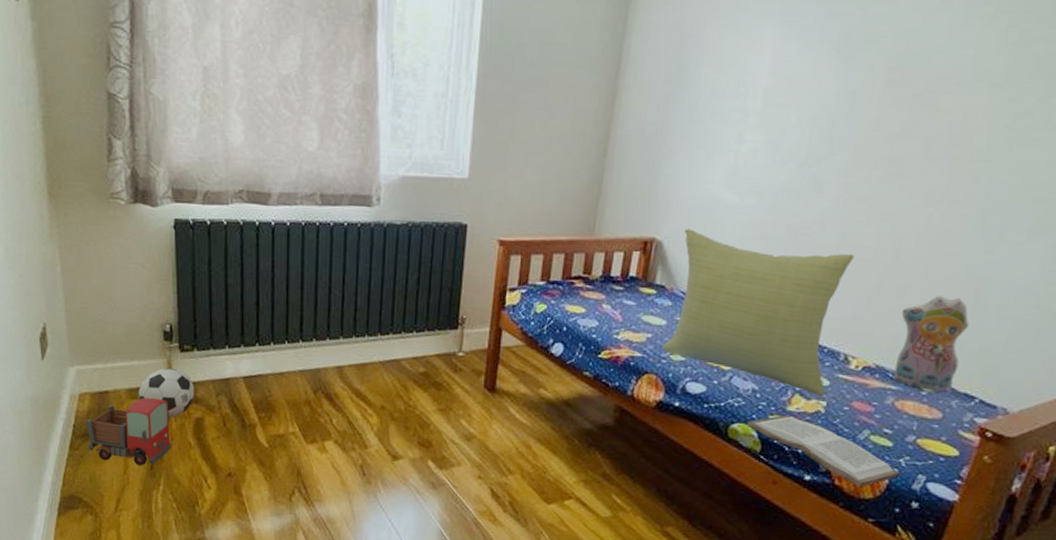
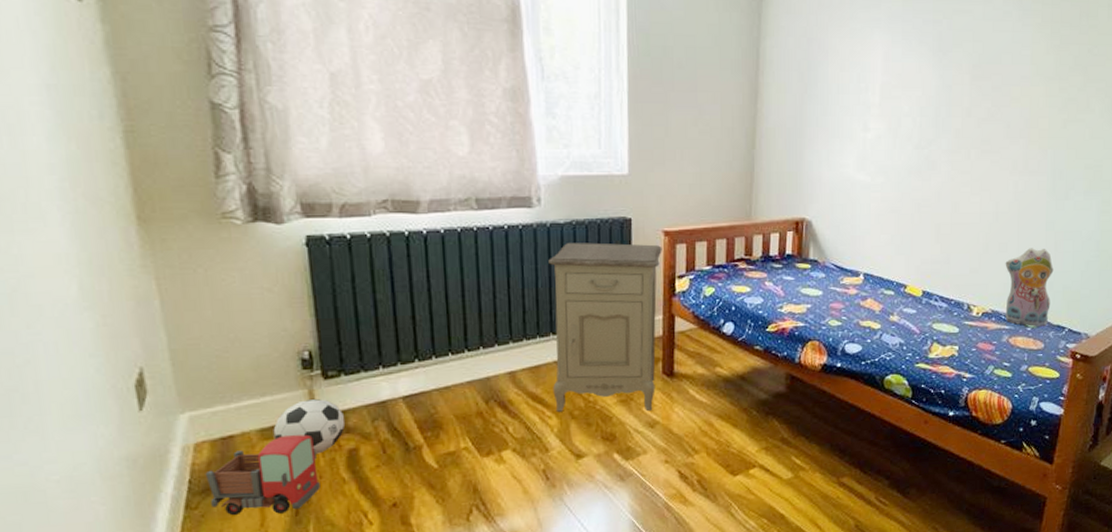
nightstand: none [376,245,496,423] -> present [548,242,662,412]
pillow: present [662,228,854,396] -> none [821,208,965,342]
book: present [747,414,900,488] -> none [899,361,1020,416]

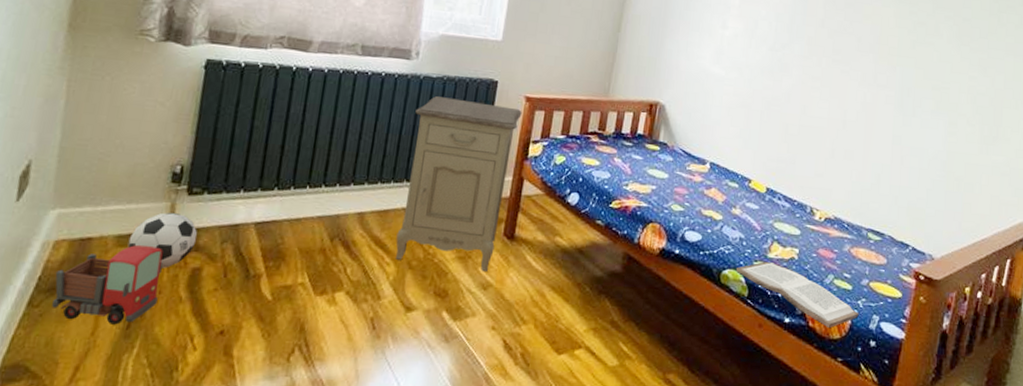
book: none [899,361,1020,416] -> present [736,261,859,329]
plush toy: present [1005,248,1054,327] -> none [848,159,899,242]

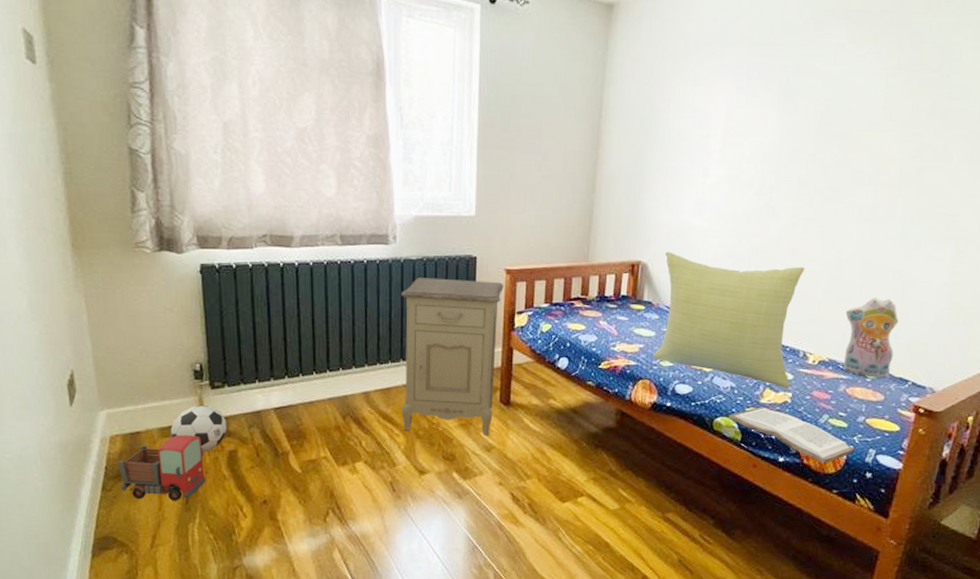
pillow: none [664,95,813,244] -> present [653,252,805,388]
plush toy: none [848,159,899,242] -> present [843,298,899,379]

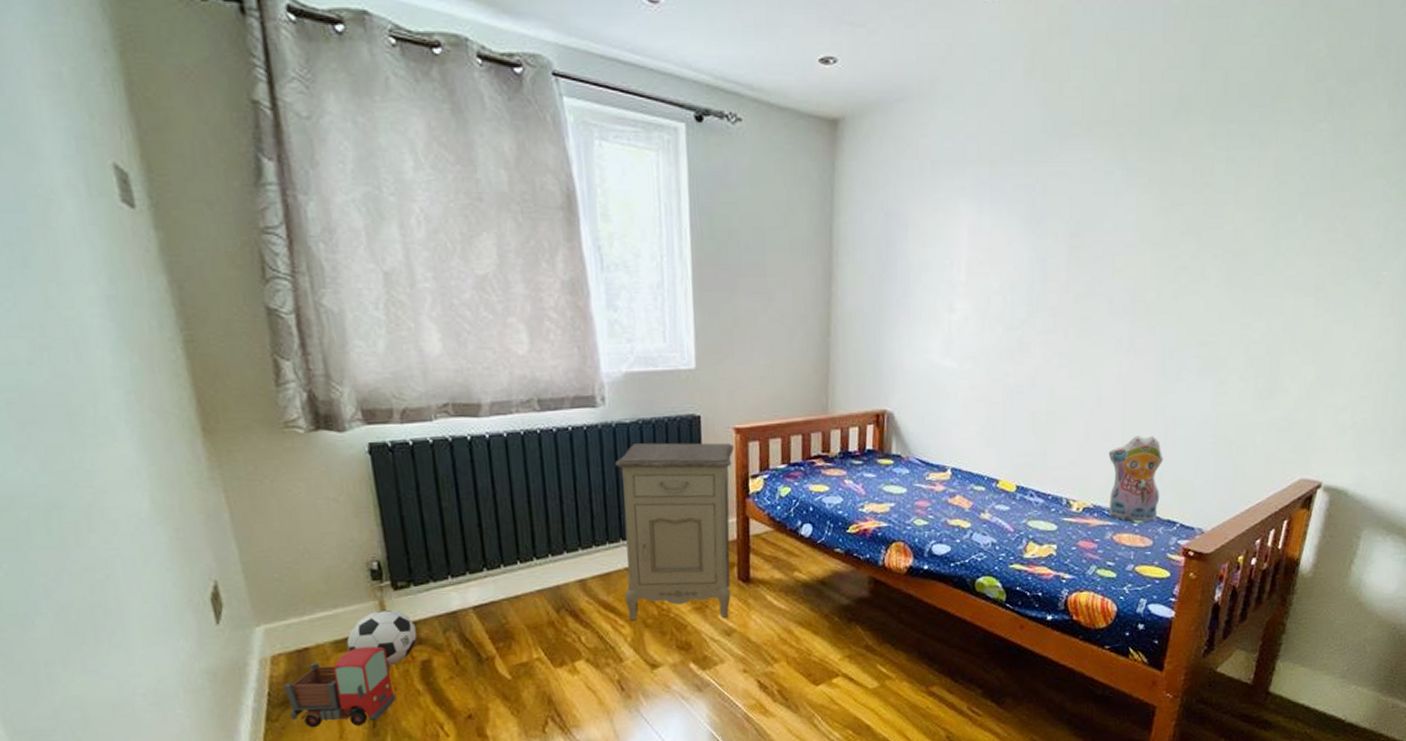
pillow: present [653,252,805,388] -> none [906,398,1063,540]
book: present [729,406,855,464] -> none [992,562,1125,619]

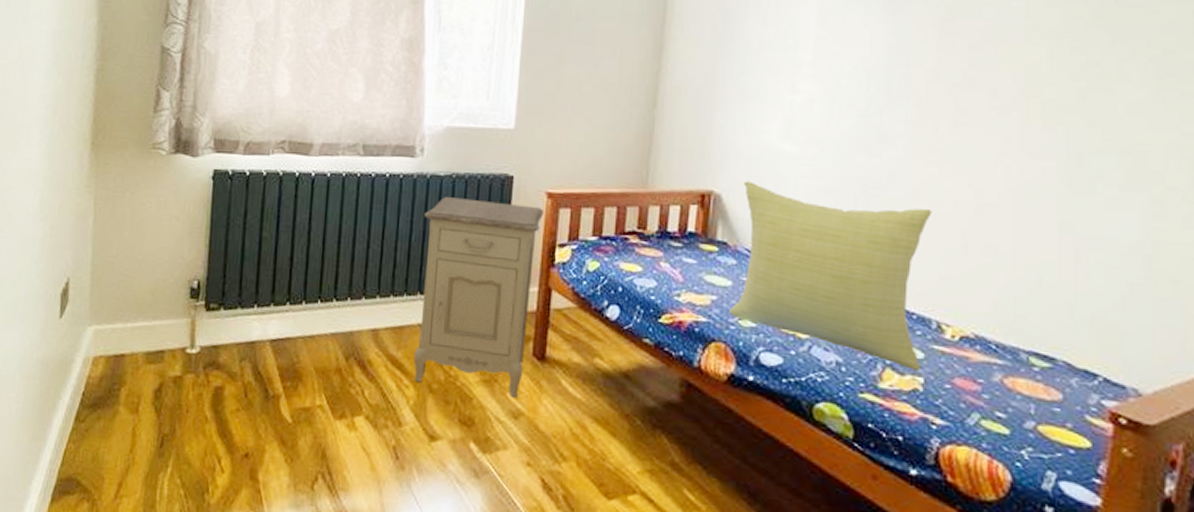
toy truck: present [283,646,396,728] -> none [95,362,188,443]
soccer ball: present [346,609,418,666] -> none [155,328,217,387]
pillow: none [906,398,1063,540] -> present [729,181,932,371]
plush toy: present [1108,436,1163,523] -> none [994,255,1074,370]

